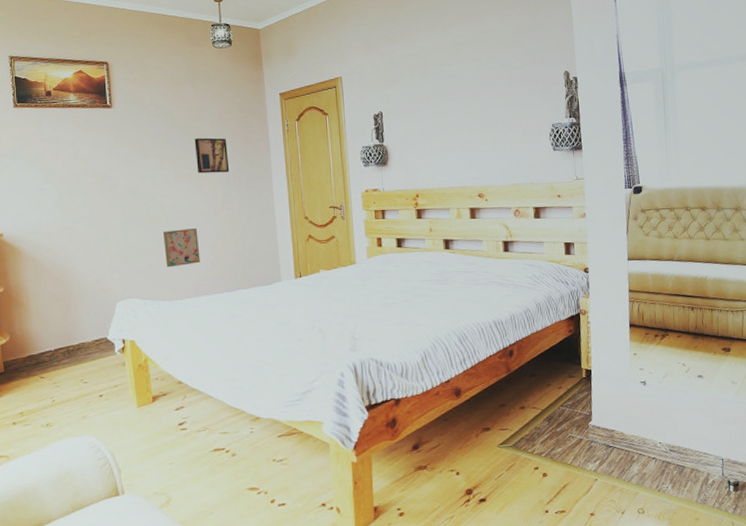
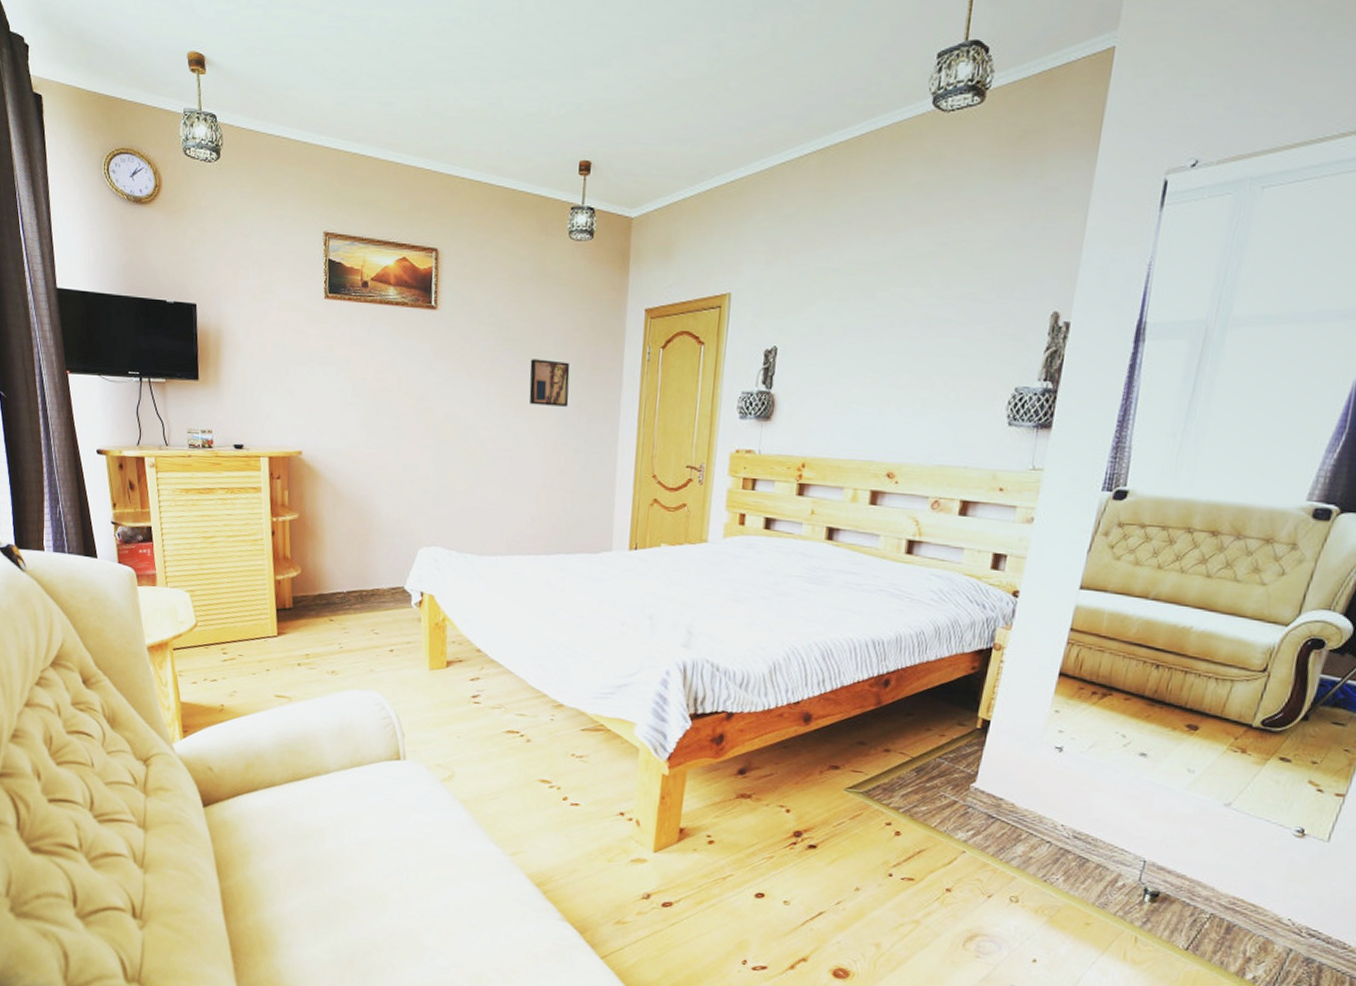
wall art: present [163,228,200,268] -> none [478,471,520,516]

